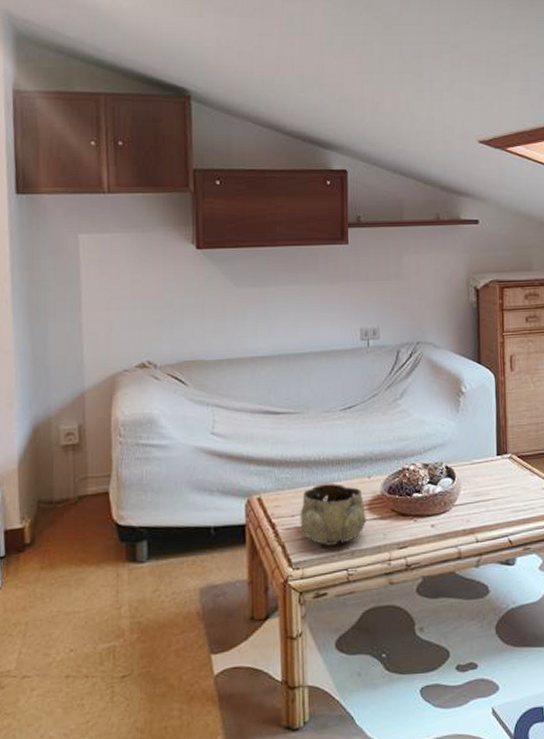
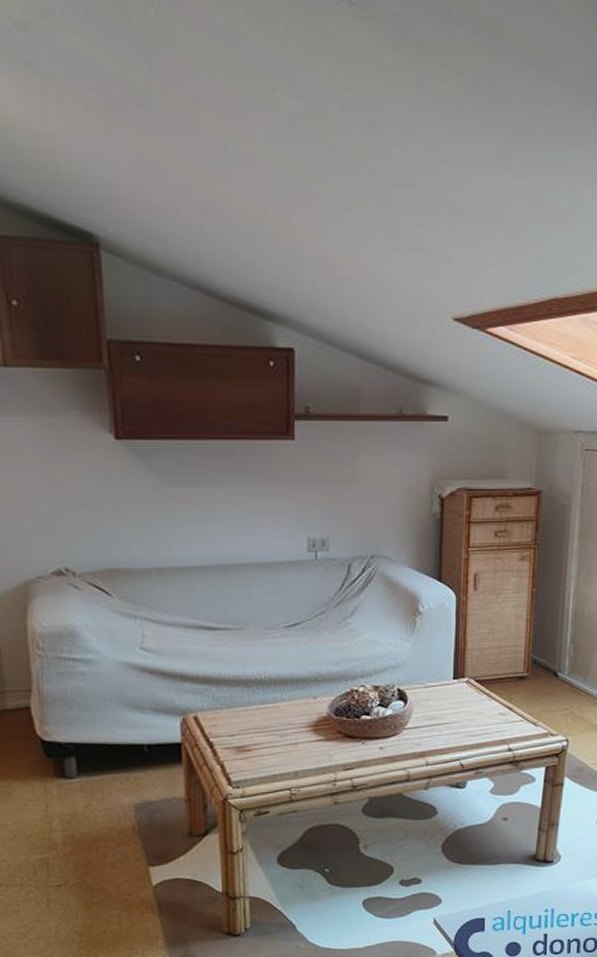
decorative bowl: present [300,483,367,546] -> none [240,703,312,766]

